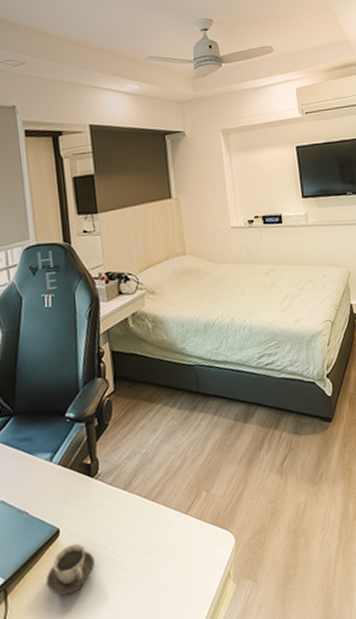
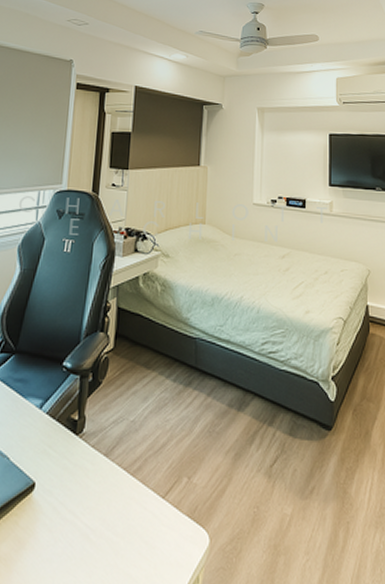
cup: present [46,543,95,596] -> none [11,502,63,558]

